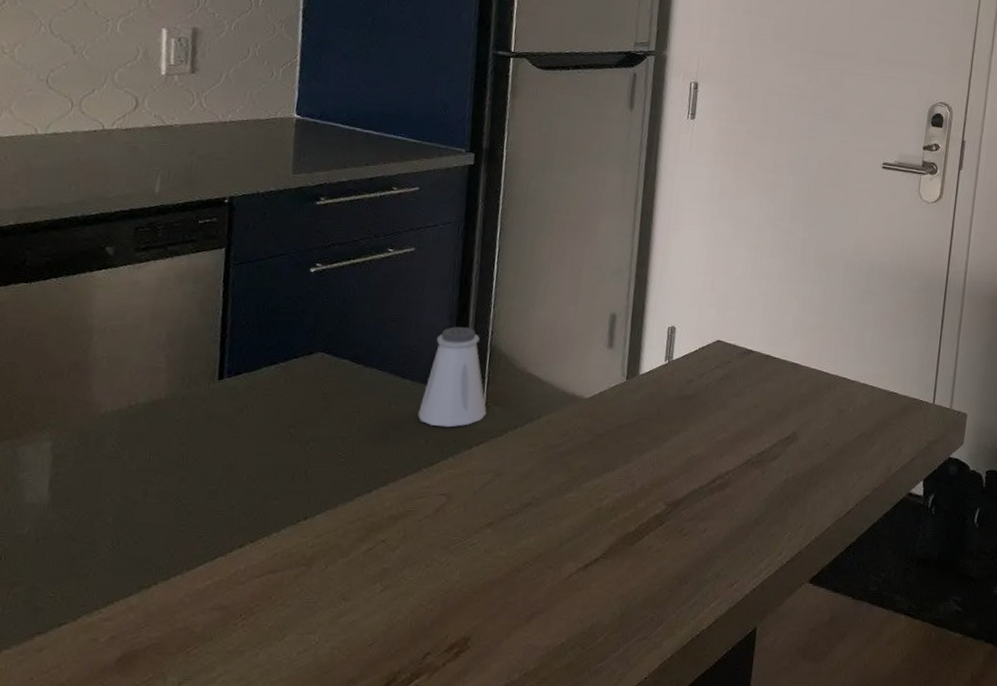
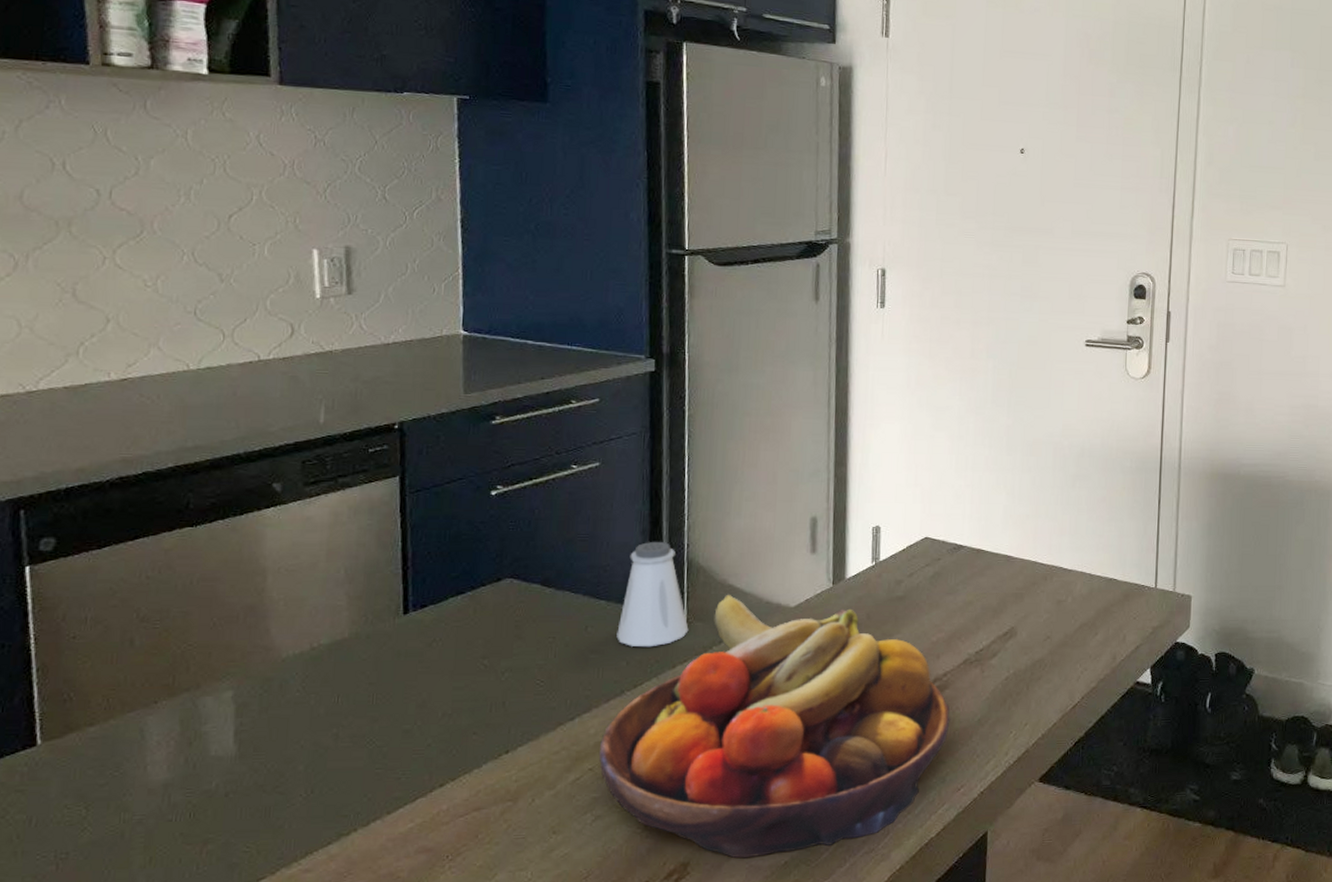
fruit bowl: none [392,381,730,637] -> present [598,594,951,859]

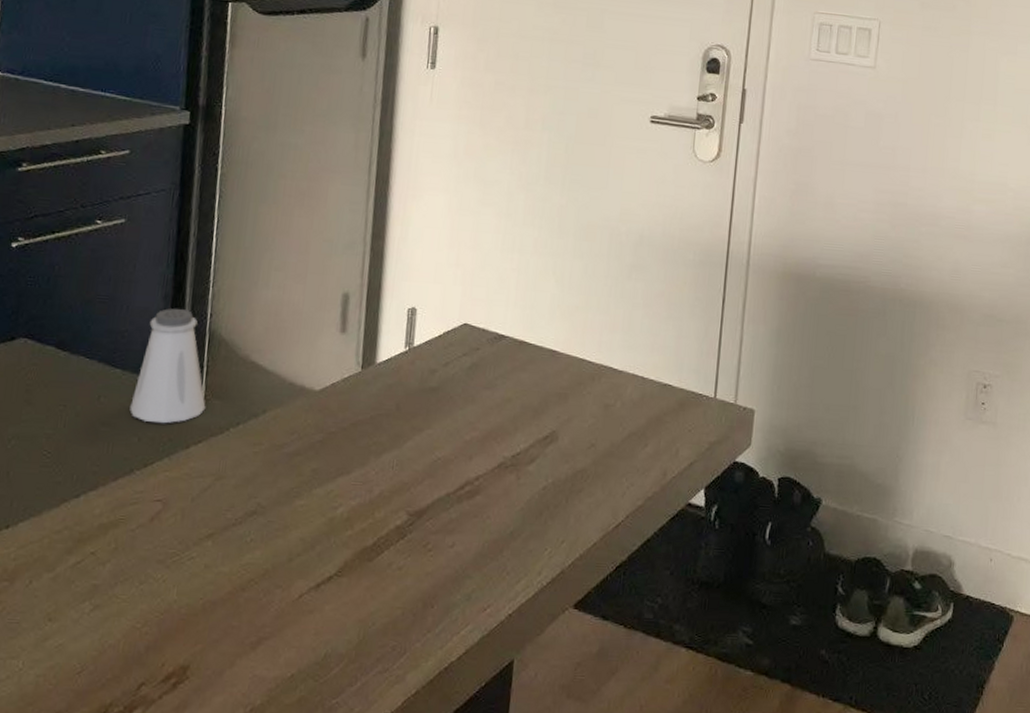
fruit bowl: present [598,594,951,859] -> none [102,371,481,667]

